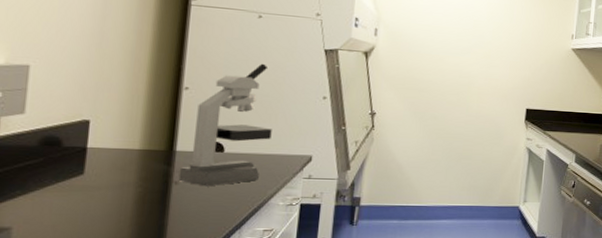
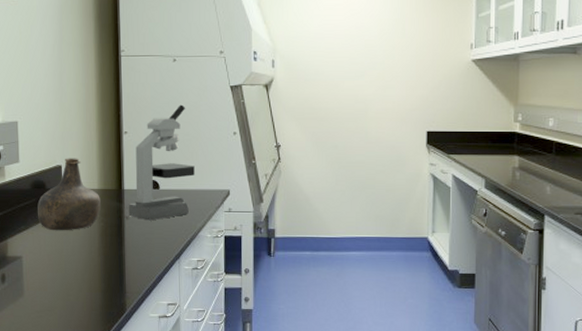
bottle: none [44,112,142,197] -> present [37,158,101,231]

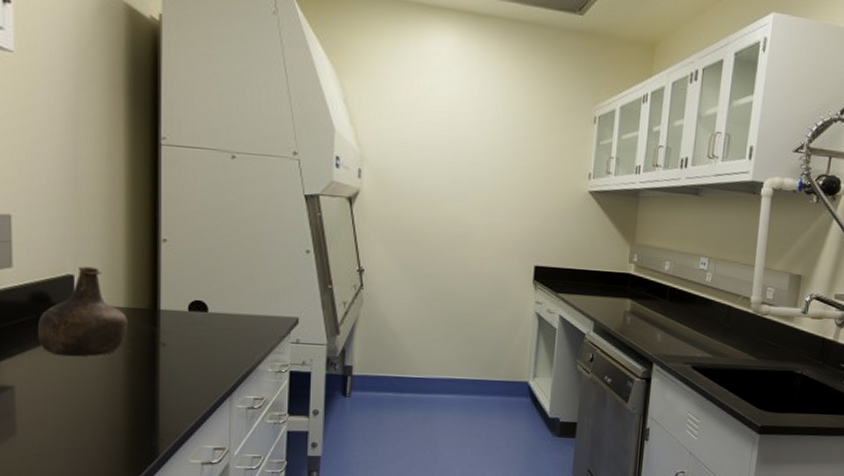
microscope: present [128,104,195,221] -> none [165,212,255,350]

